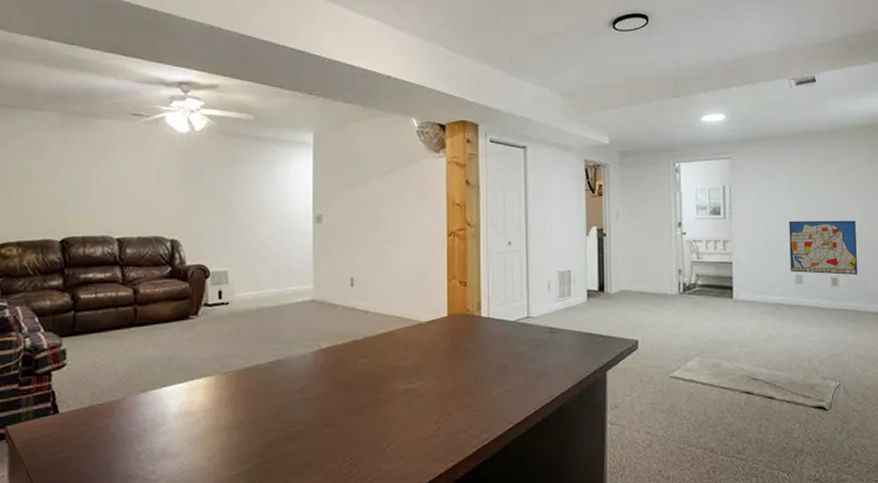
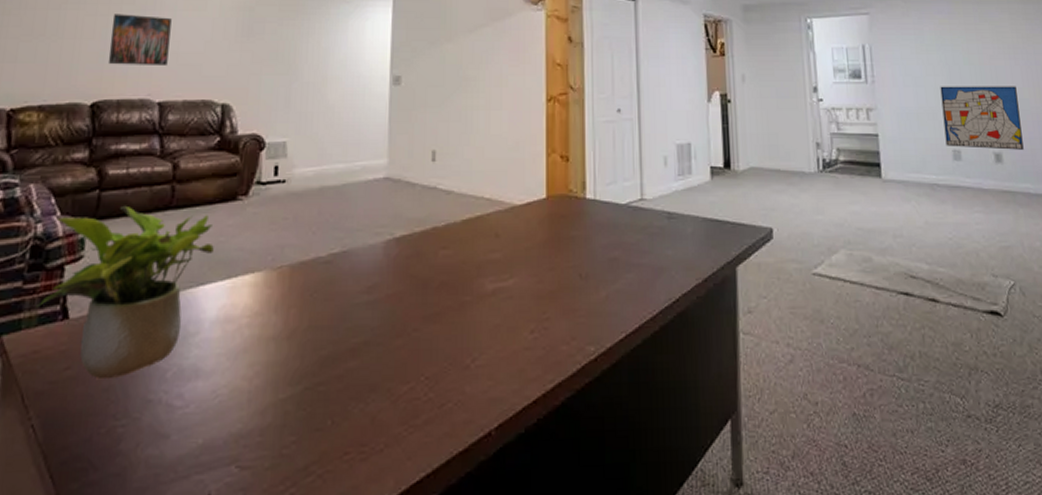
potted plant: none [31,323,172,459] -> present [36,205,214,378]
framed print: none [71,163,123,207] -> present [108,14,172,65]

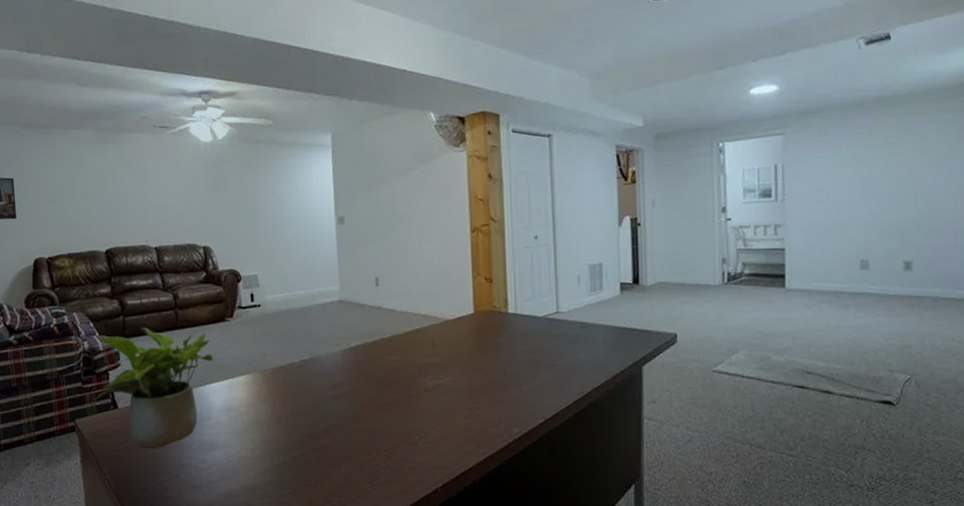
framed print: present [108,14,172,65] -> none [109,177,157,219]
wall art: present [940,86,1024,150] -> none [853,196,936,258]

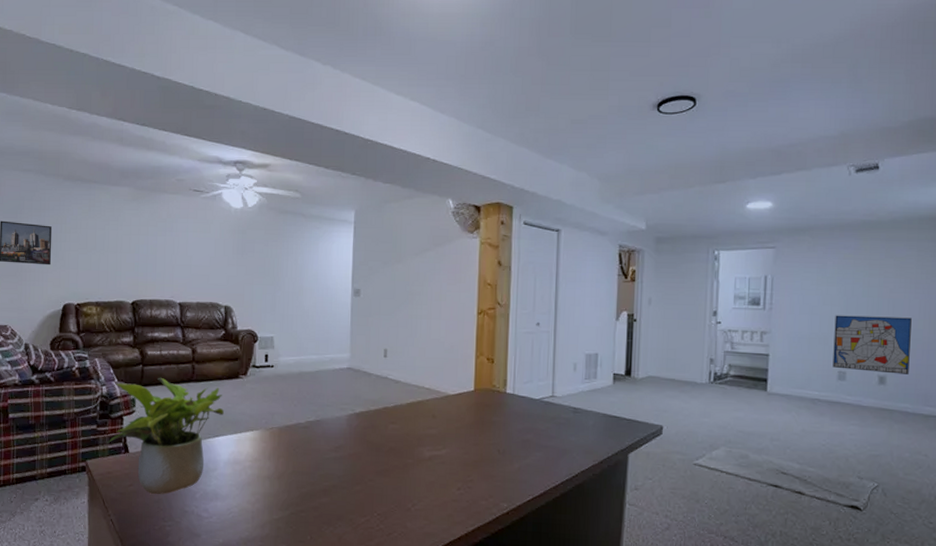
wall art: none [853,196,936,258] -> present [832,315,912,374]

